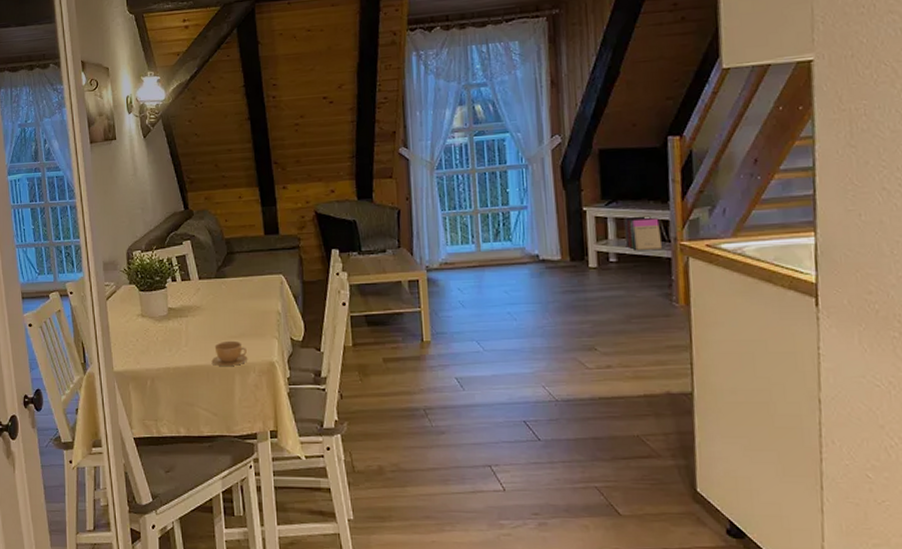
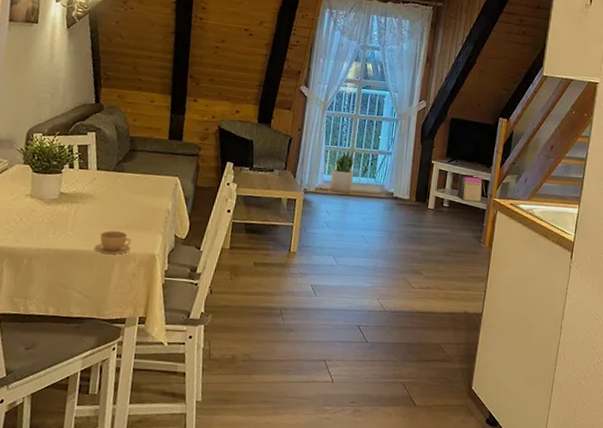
planter: none [455,212,484,265] -> present [330,150,355,194]

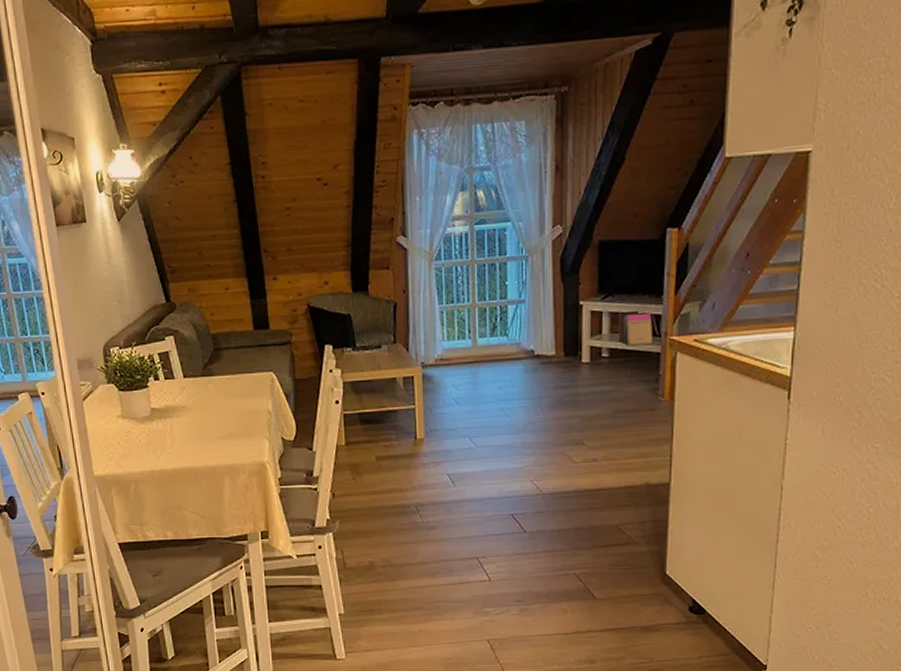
teacup: present [94,230,131,254] -> none [199,441,238,468]
planter: present [330,150,355,194] -> none [452,306,480,361]

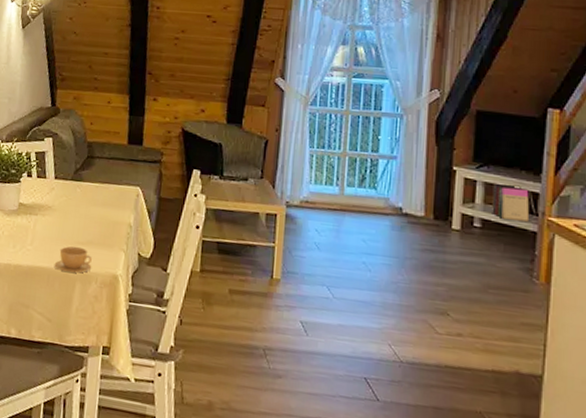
teacup: none [199,441,238,468] -> present [54,246,92,273]

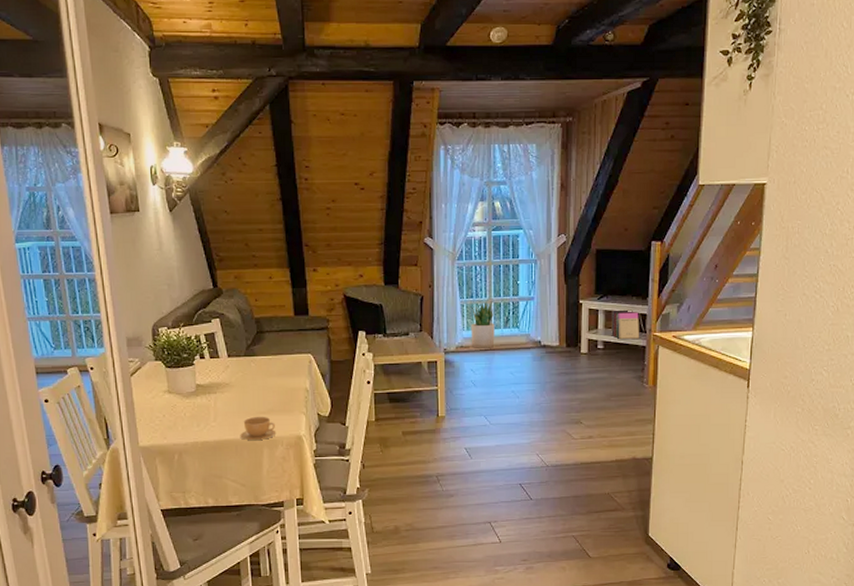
planter: none [318,154,349,208] -> present [471,301,495,348]

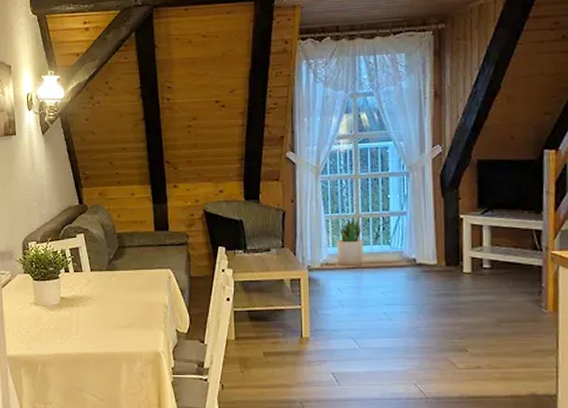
teacup: present [240,416,276,440] -> none [100,330,135,354]
books: present [611,309,640,340] -> none [498,225,535,259]

